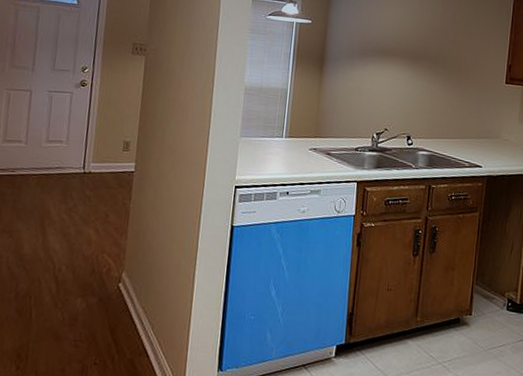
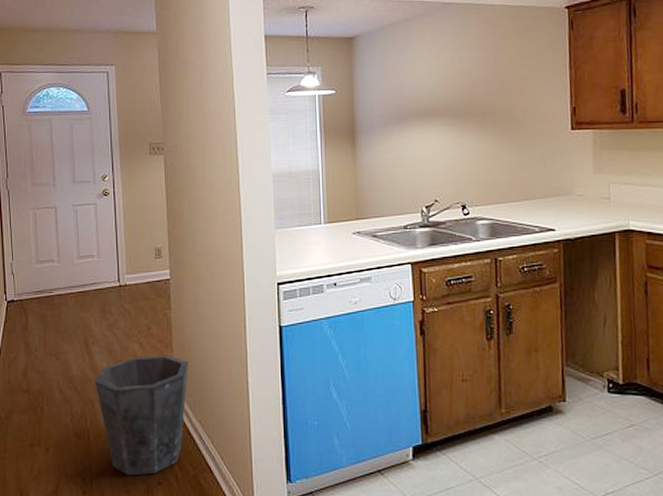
waste bin: none [44,241,140,355] -> present [95,355,188,476]

